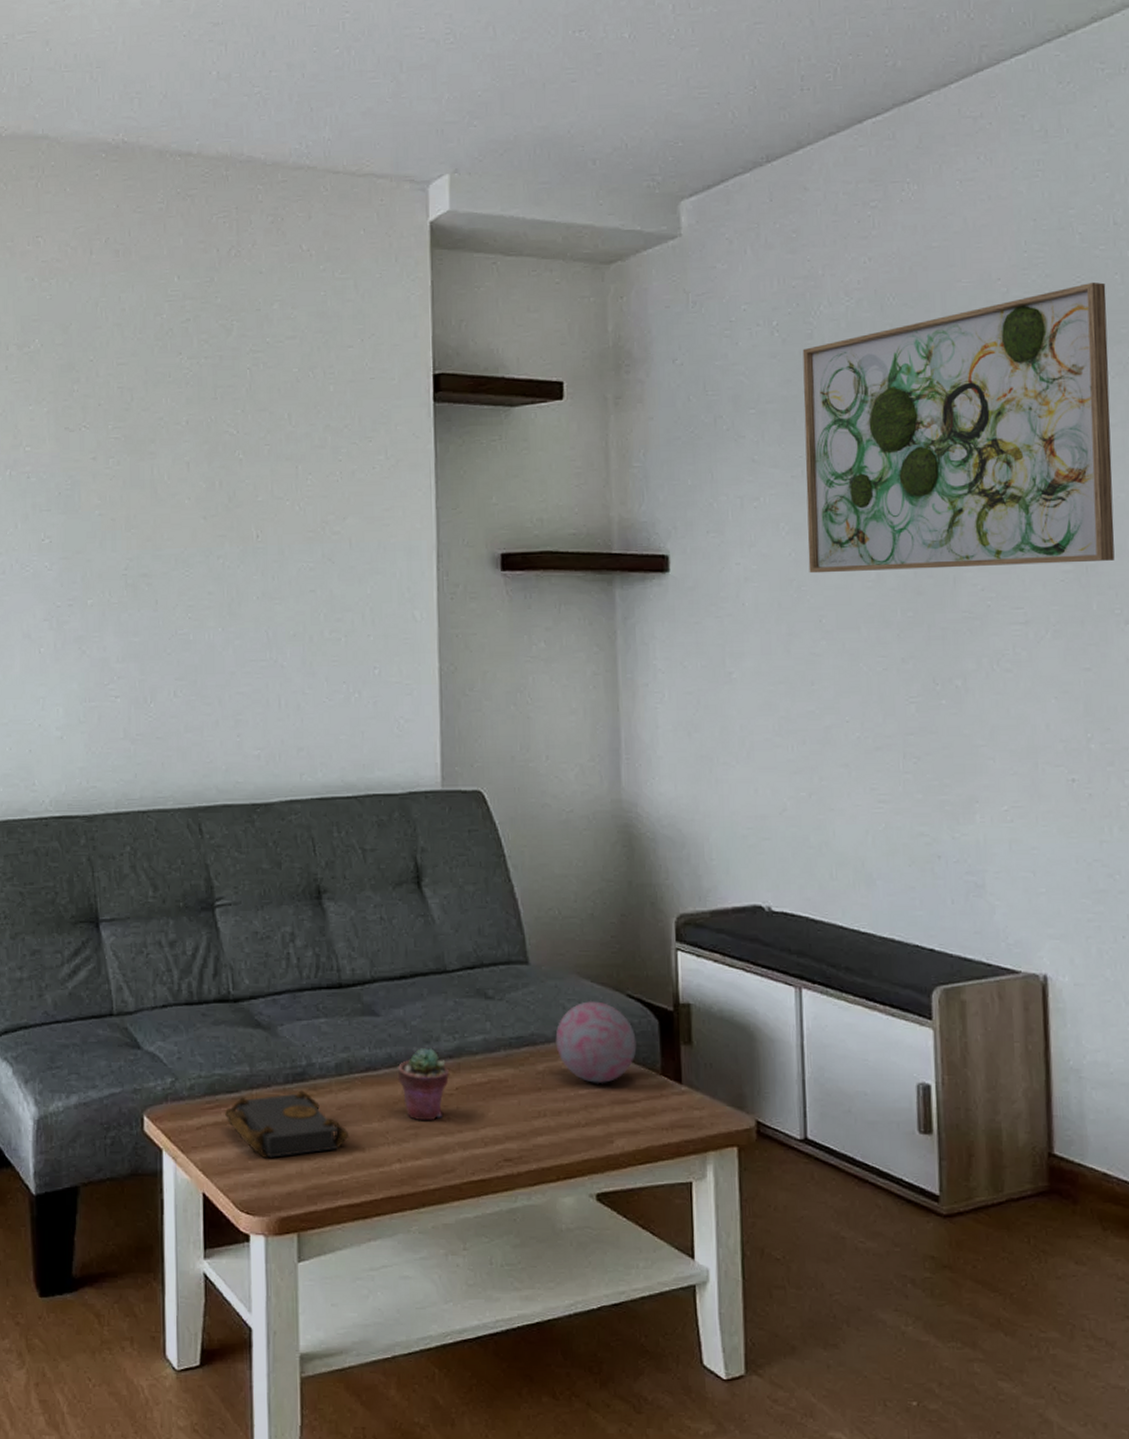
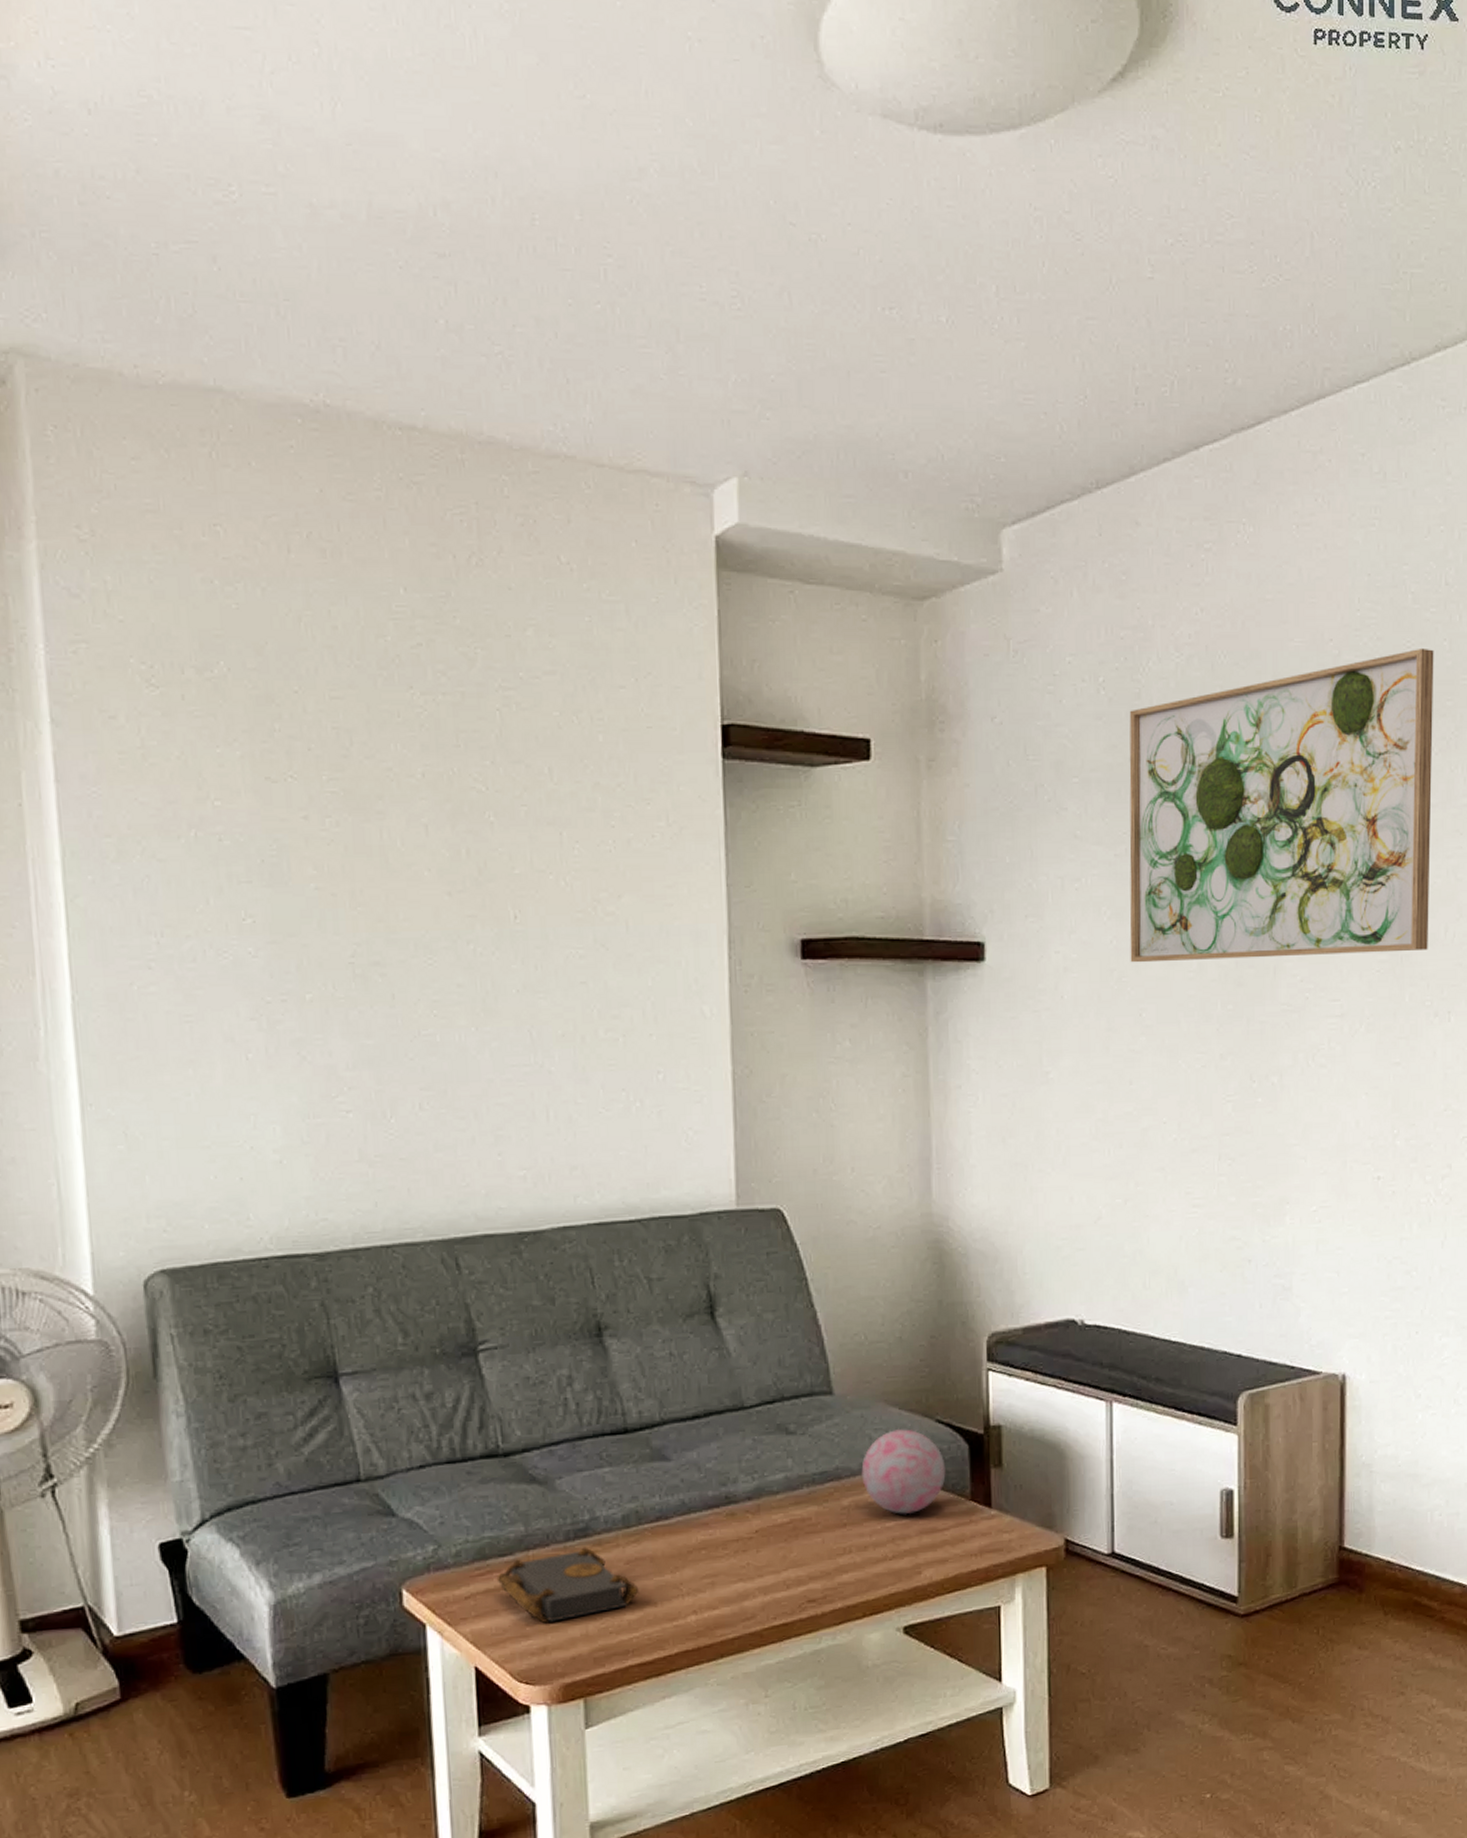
potted succulent: present [397,1048,449,1120] -> none [691,1491,748,1568]

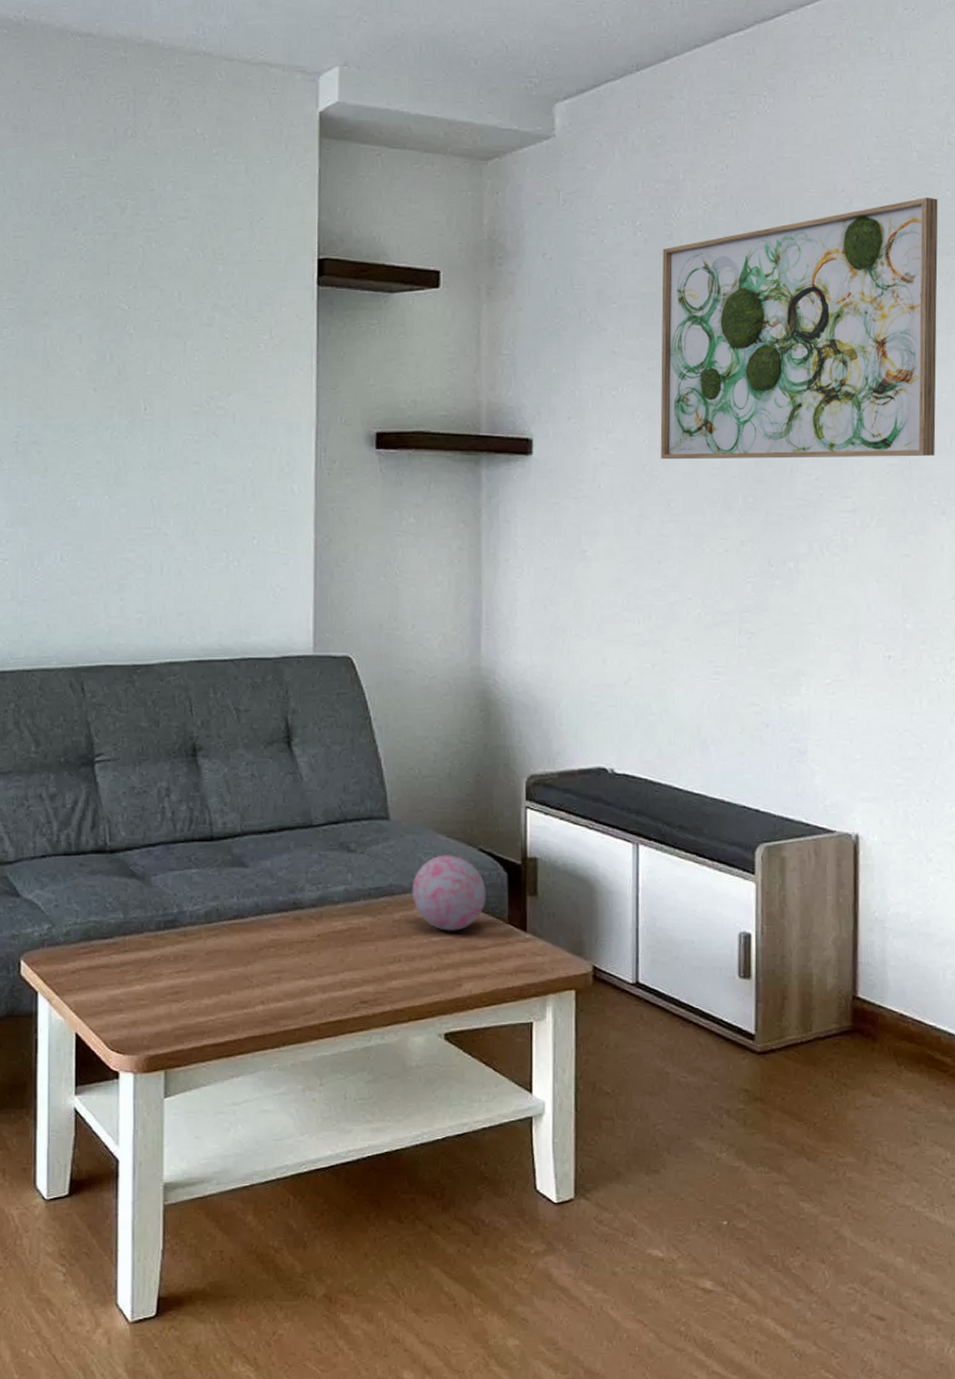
book: present [496,1547,639,1623] -> none [98,937,216,1000]

